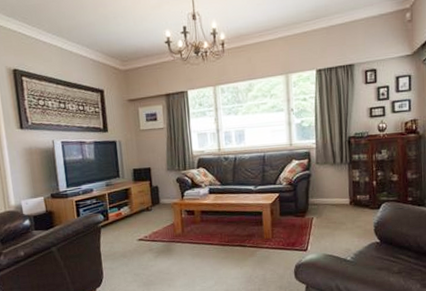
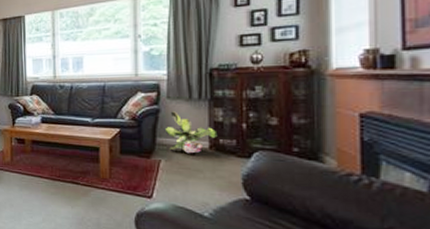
decorative plant: none [315,175,356,210] -> present [164,111,218,154]

